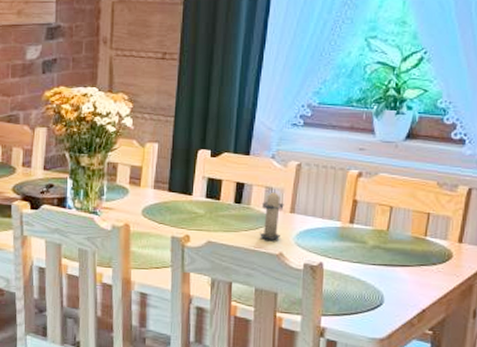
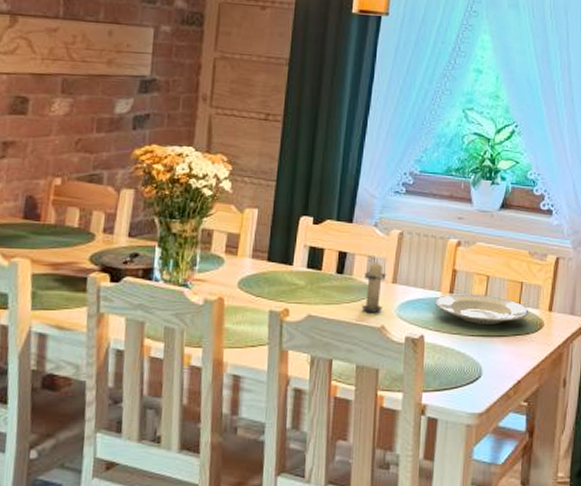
plate: none [334,223,436,254] -> present [434,293,529,324]

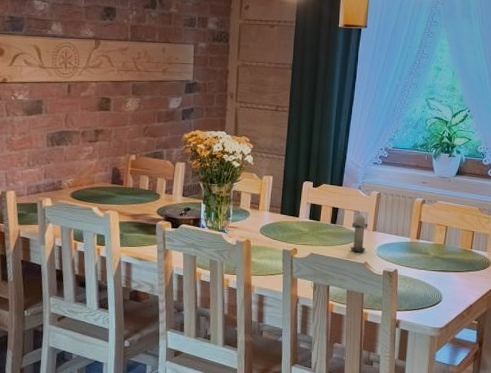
plate: present [434,293,529,324] -> none [405,239,479,263]

